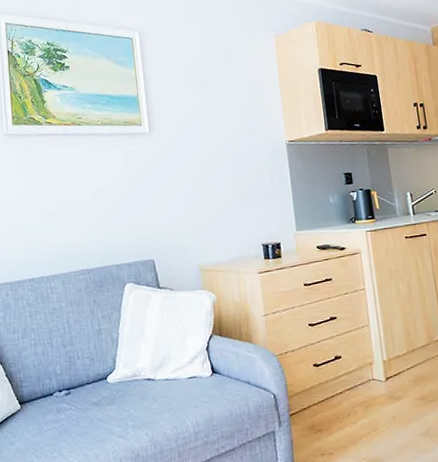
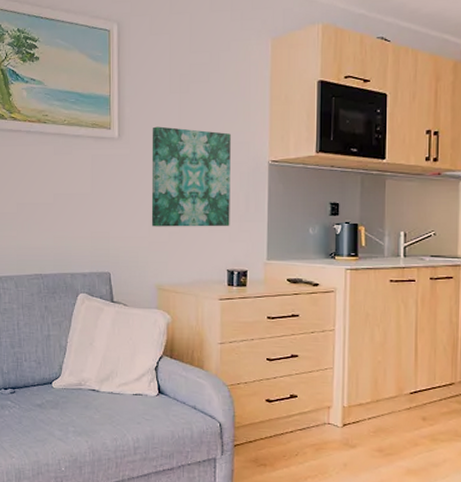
wall art: none [179,119,260,212] -> present [151,126,231,227]

